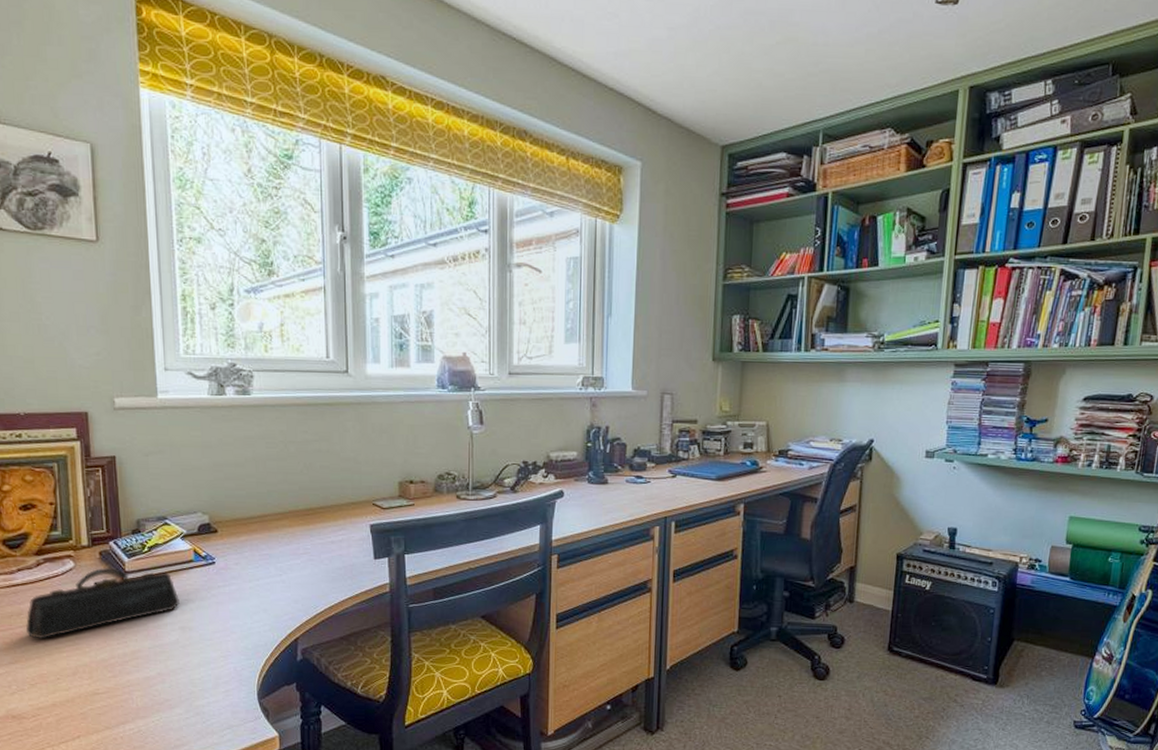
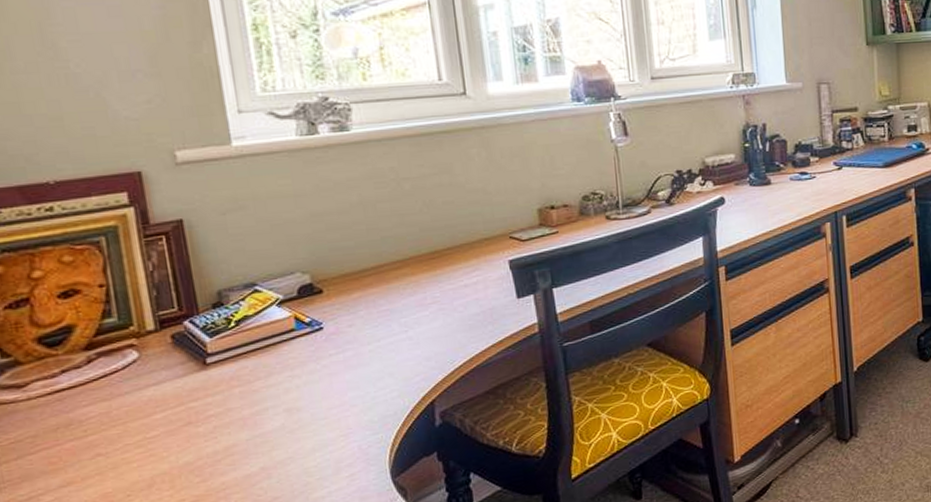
pencil case: present [25,567,180,639] -> none [78,347,282,452]

